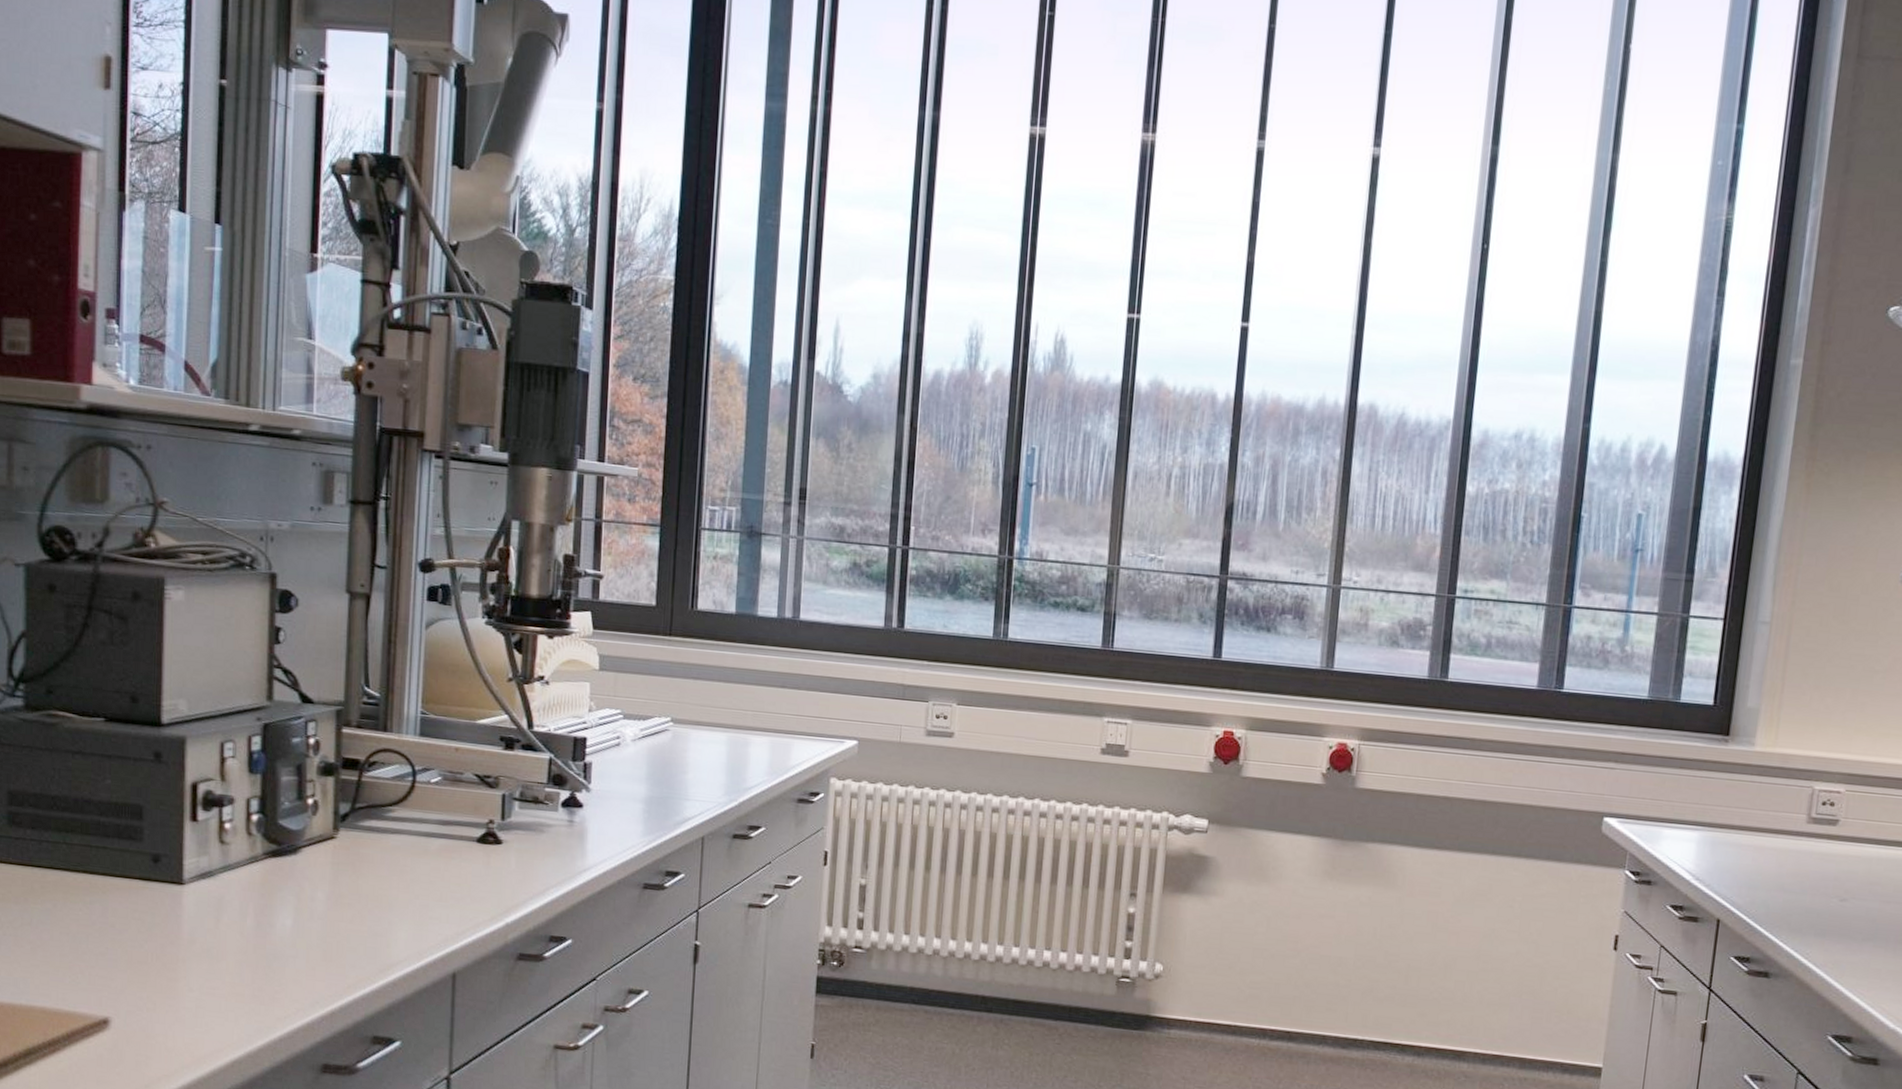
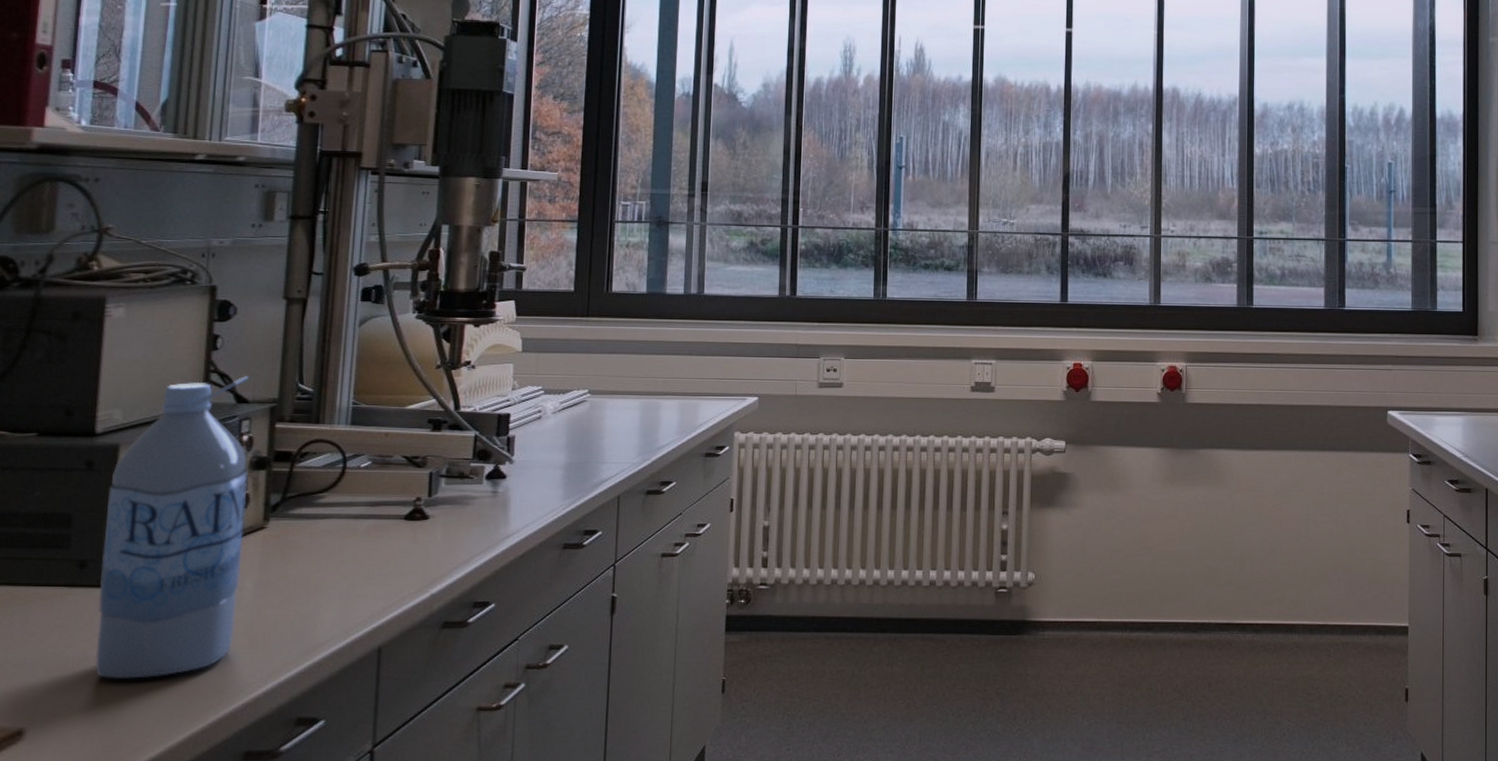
water bottle: none [173,673,315,981] -> present [94,375,249,679]

